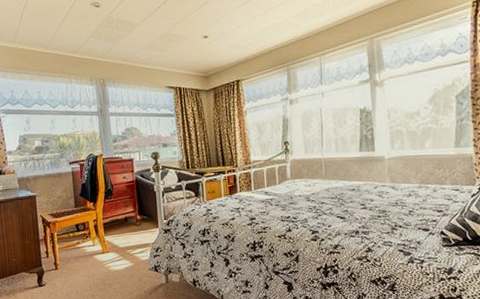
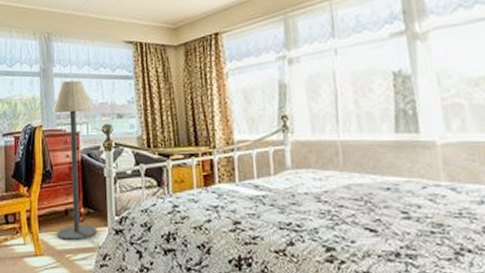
floor lamp: none [110,118,151,241] -> present [52,80,97,241]

